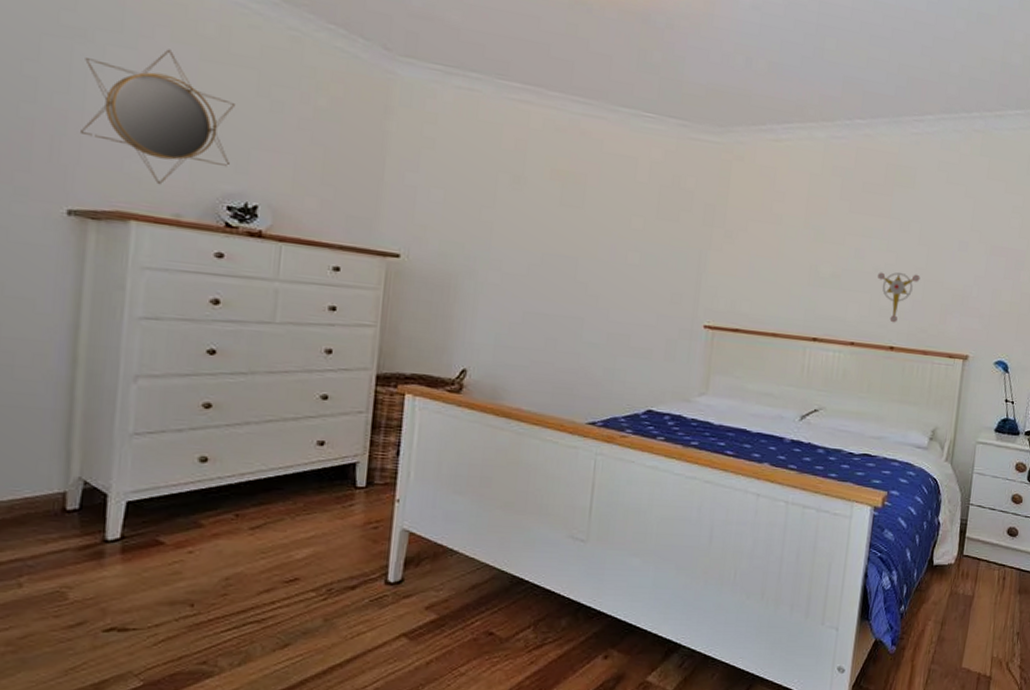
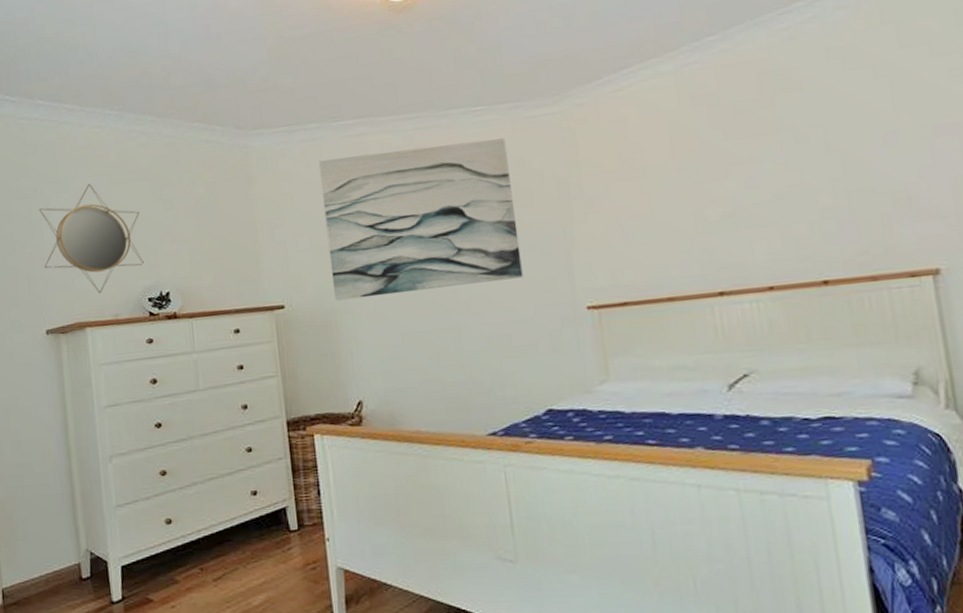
wall art: none [460,114,668,286] -> present [319,138,523,301]
wall ornament: present [878,272,920,323] -> none [782,187,841,253]

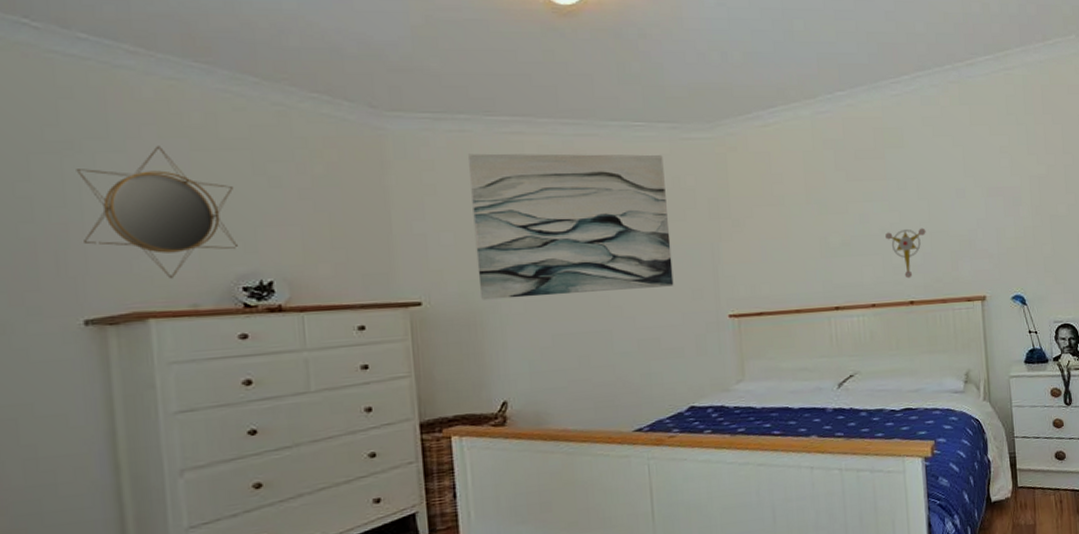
wall ornament: none [782,187,841,253] -> present [885,228,926,279]

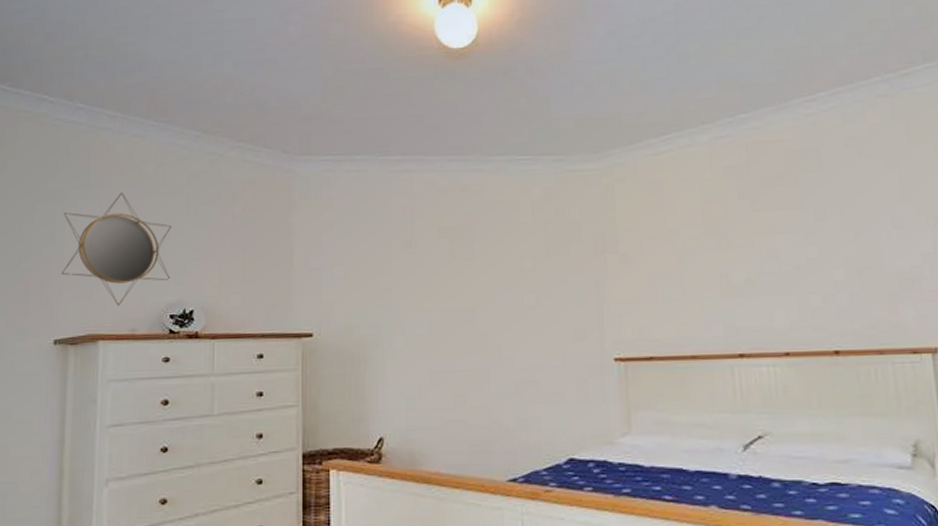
wall art: present [468,153,674,300] -> none [363,188,555,333]
wall ornament: present [885,228,926,279] -> none [801,264,854,324]

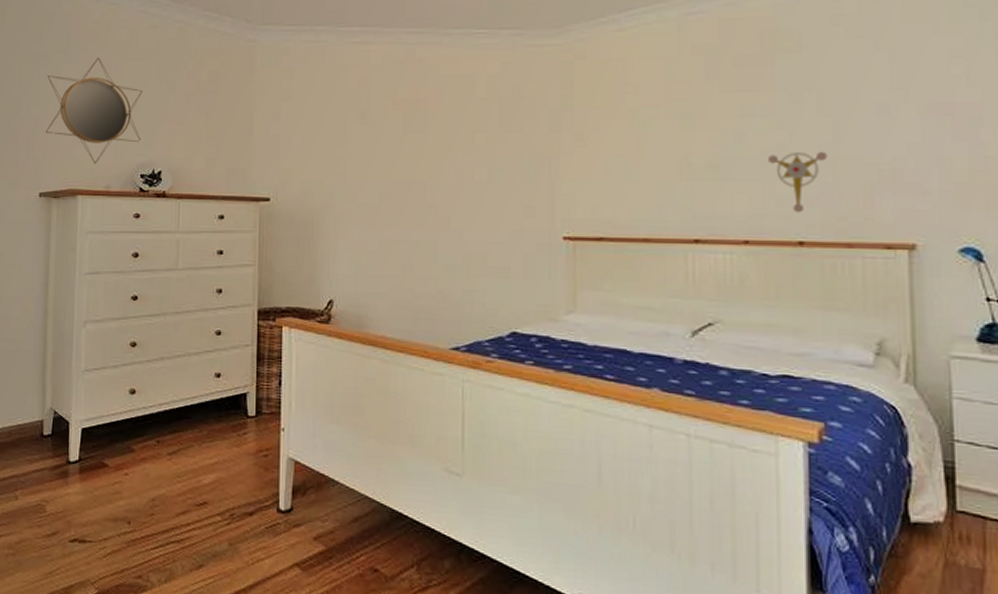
wall ornament: none [801,264,854,324] -> present [768,151,828,213]

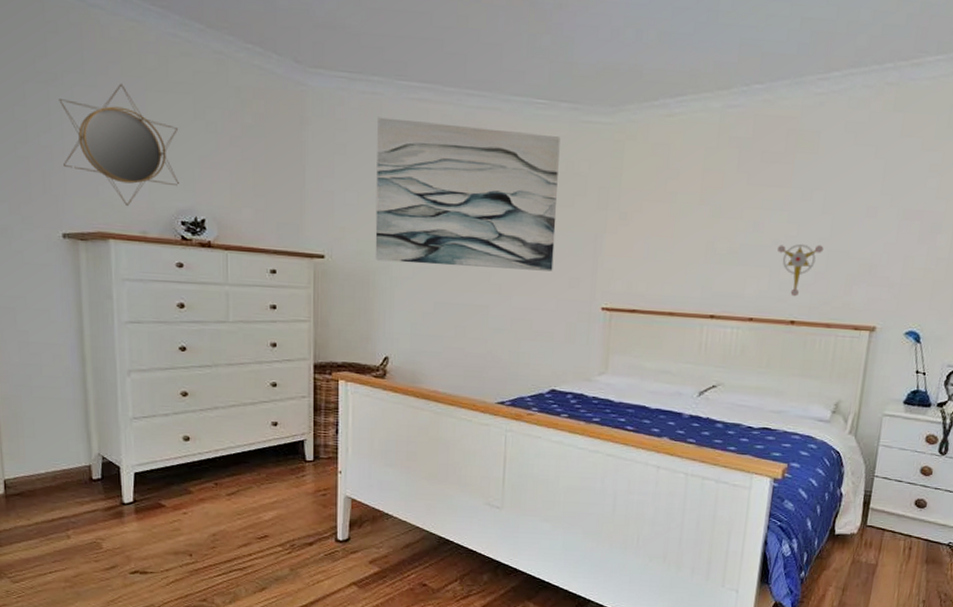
wall art: none [319,62,505,201] -> present [375,117,561,272]

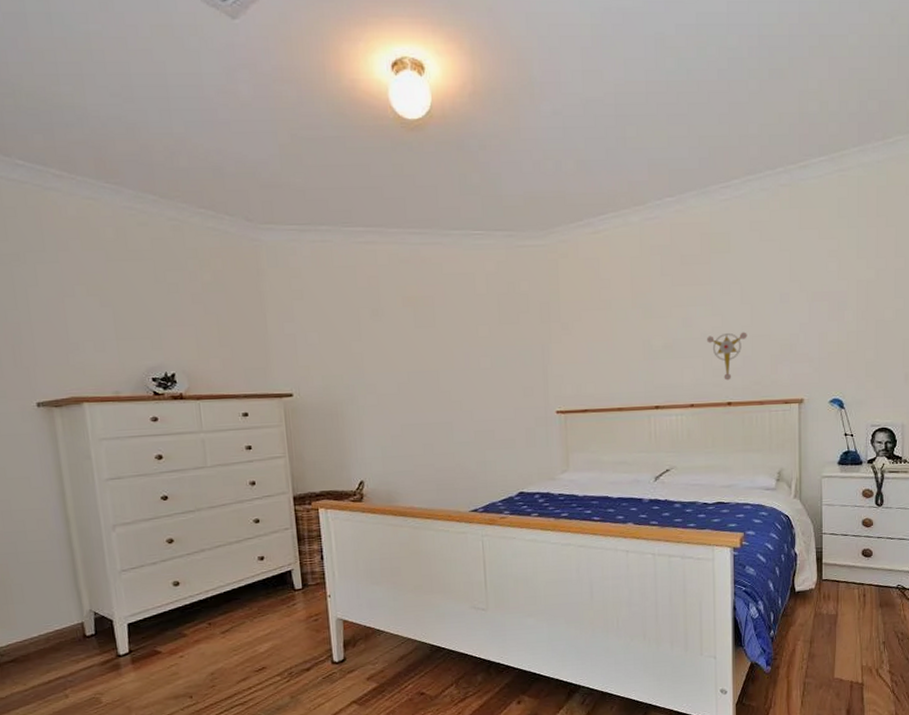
home mirror: present [59,83,179,207] -> none [23,257,147,371]
wall art: present [375,117,561,272] -> none [329,261,507,393]

